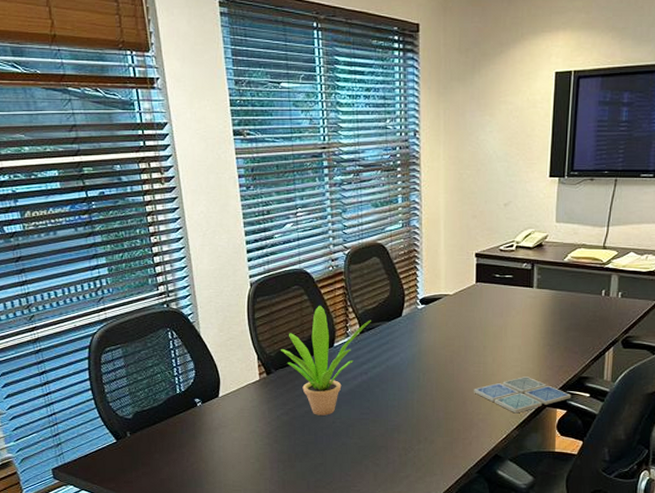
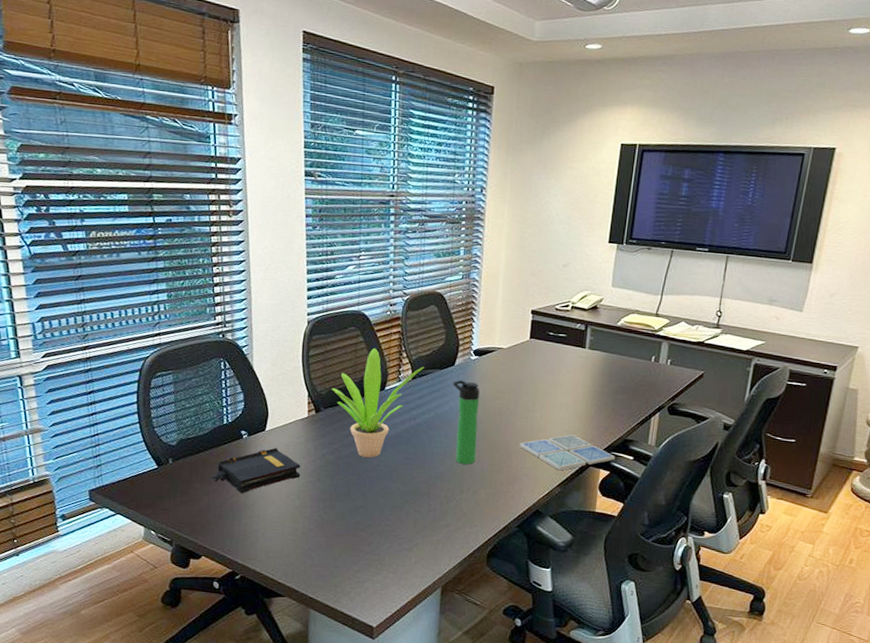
book: none [170,413,258,461] -> present [211,448,301,494]
bottle: none [402,331,431,415] -> present [453,380,480,465]

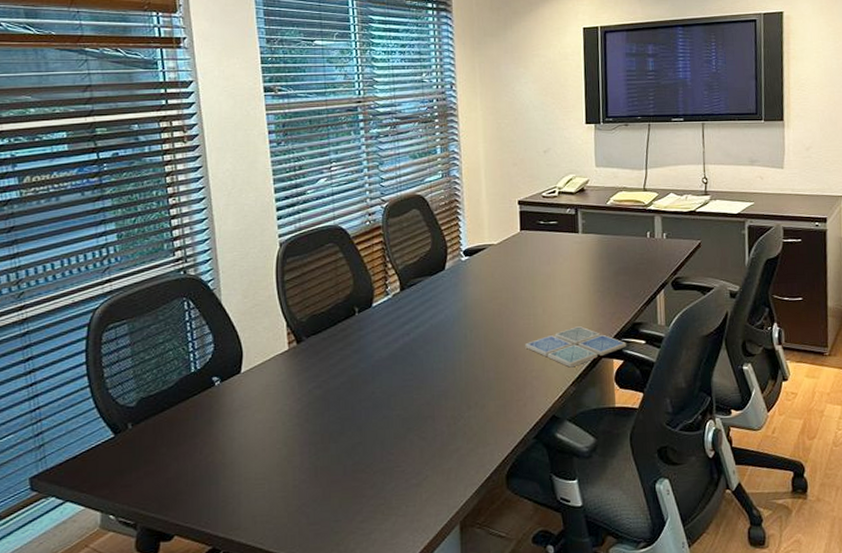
book: present [211,448,301,494] -> none [180,391,286,452]
potted plant: present [332,348,424,458] -> none [313,262,412,386]
bottle: present [453,380,480,465] -> none [446,285,480,377]

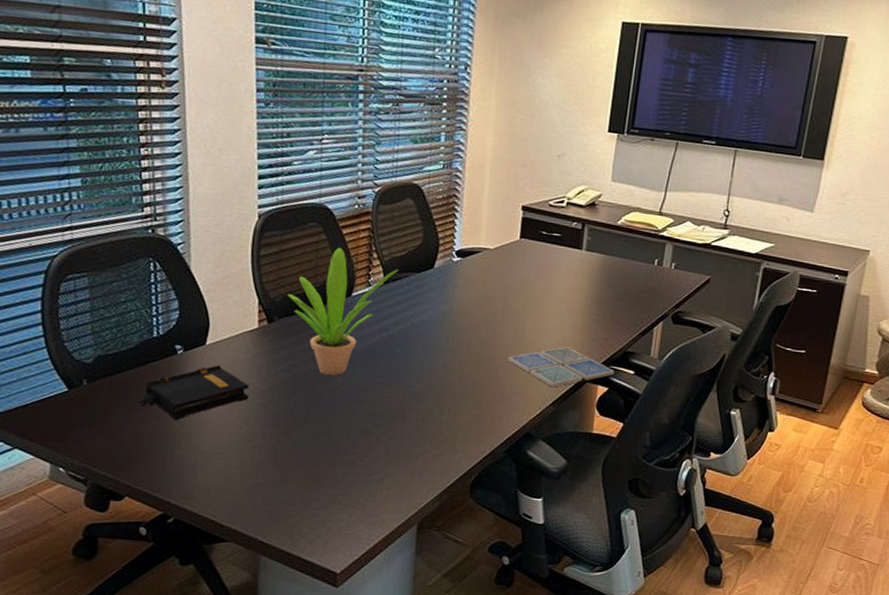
book: none [180,391,286,452] -> present [137,365,249,421]
potted plant: none [313,262,412,386] -> present [288,247,398,376]

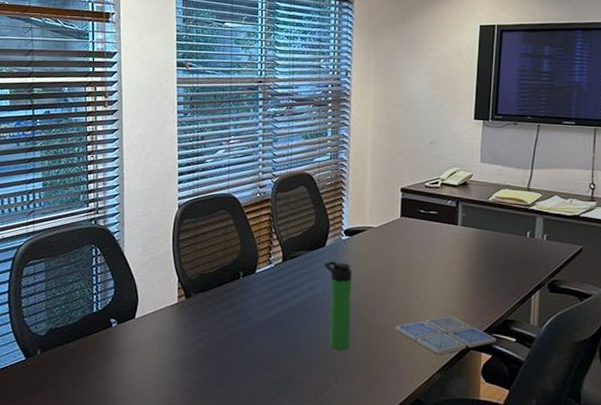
book: present [137,365,249,421] -> none [79,336,170,386]
potted plant: present [288,247,398,376] -> none [202,230,295,345]
bottle: none [432,285,463,382] -> present [324,261,352,350]

